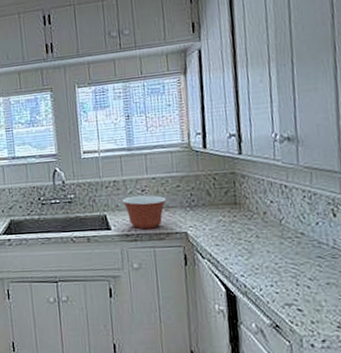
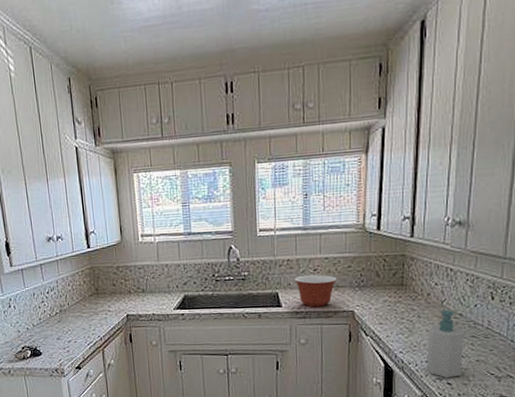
soap bottle: none [270,229,312,304] -> present [426,310,464,379]

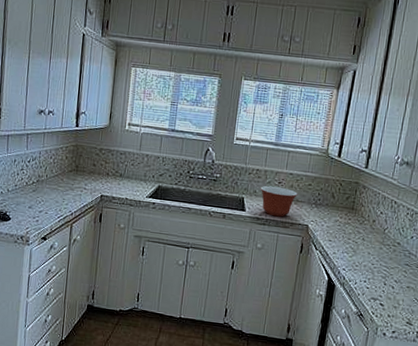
soap bottle: present [426,310,464,379] -> none [364,237,399,300]

